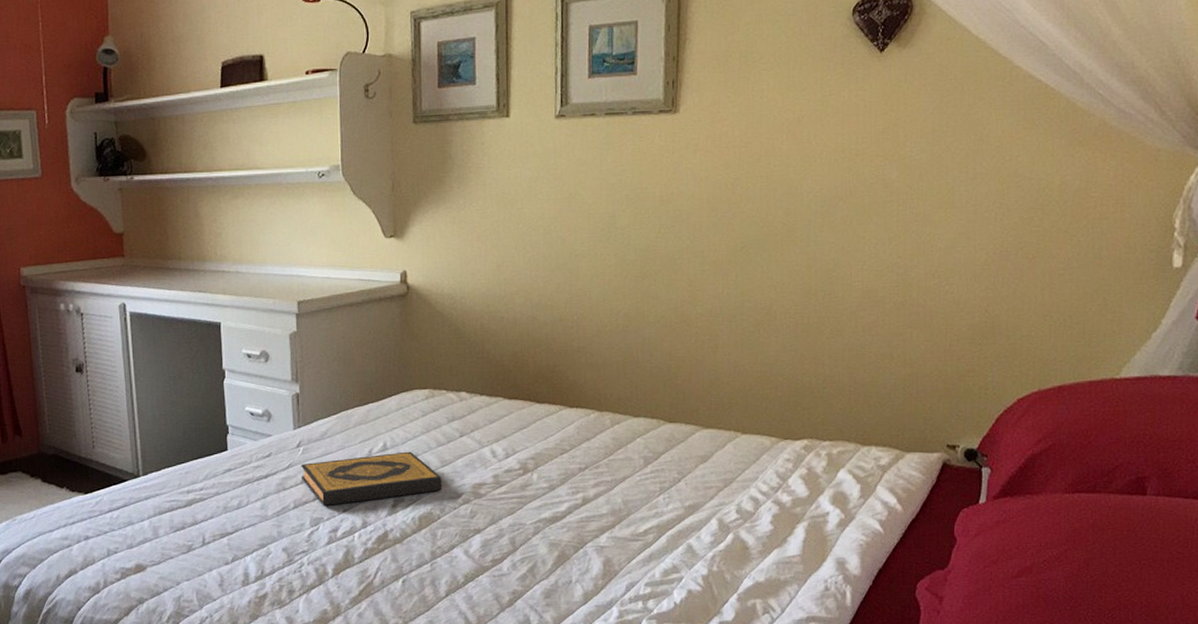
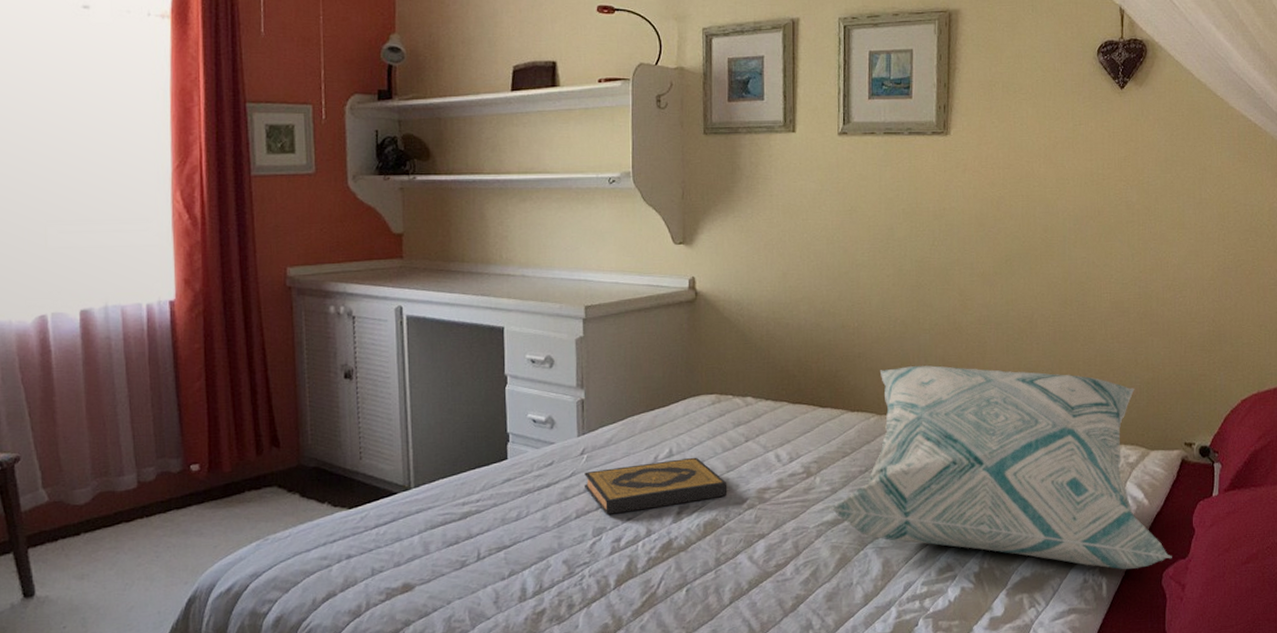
decorative pillow: none [547,360,929,579] -> present [829,365,1172,570]

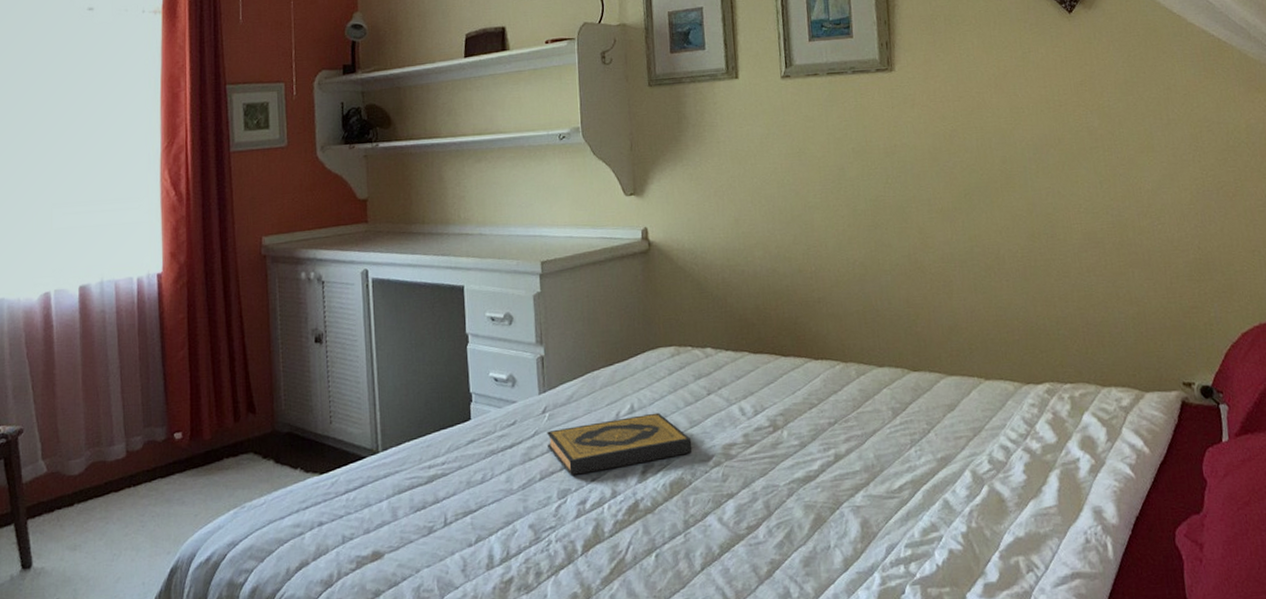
decorative pillow: present [829,365,1172,570] -> none [800,308,1184,528]

